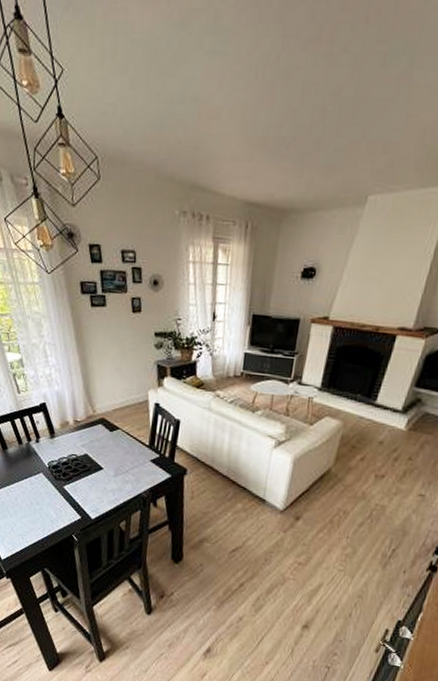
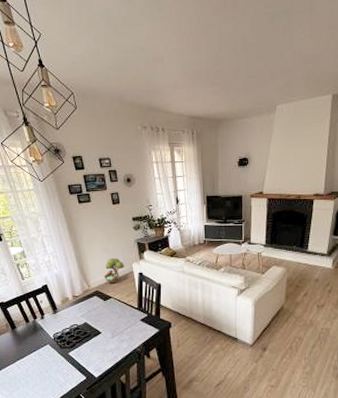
decorative tree: none [112,380,139,412] -> present [103,258,125,284]

